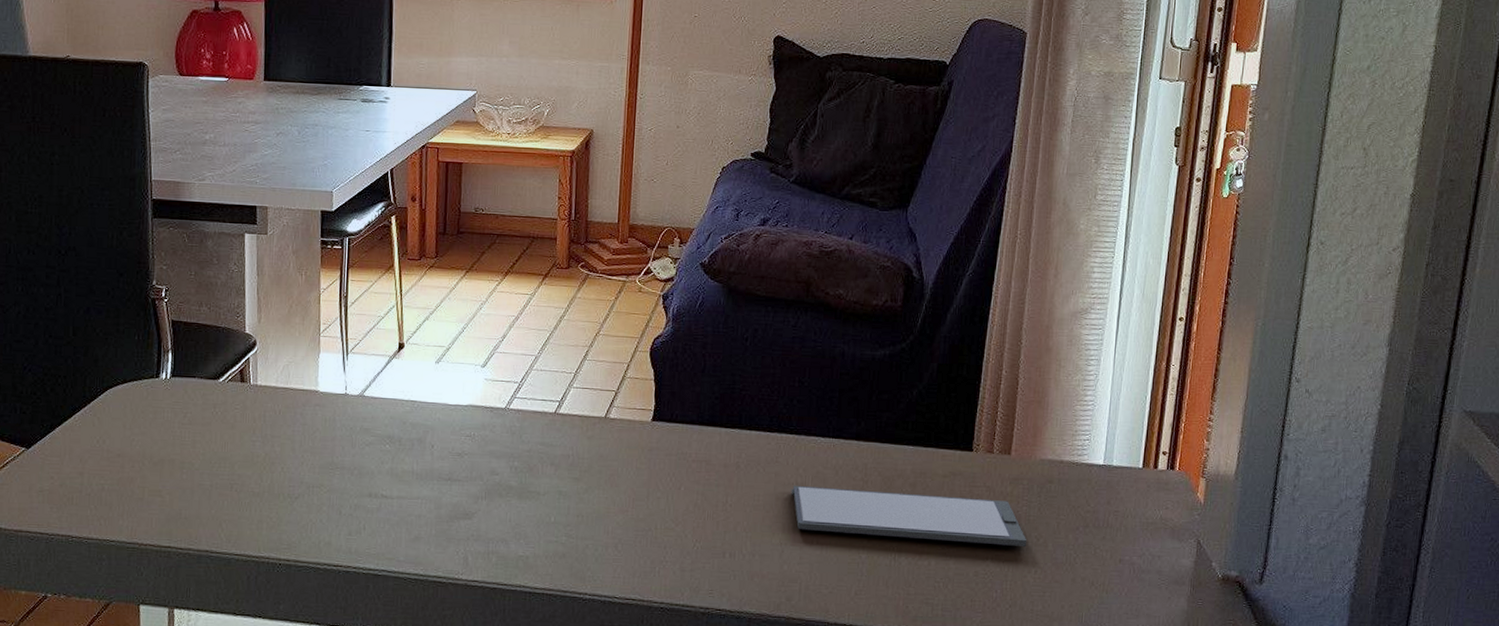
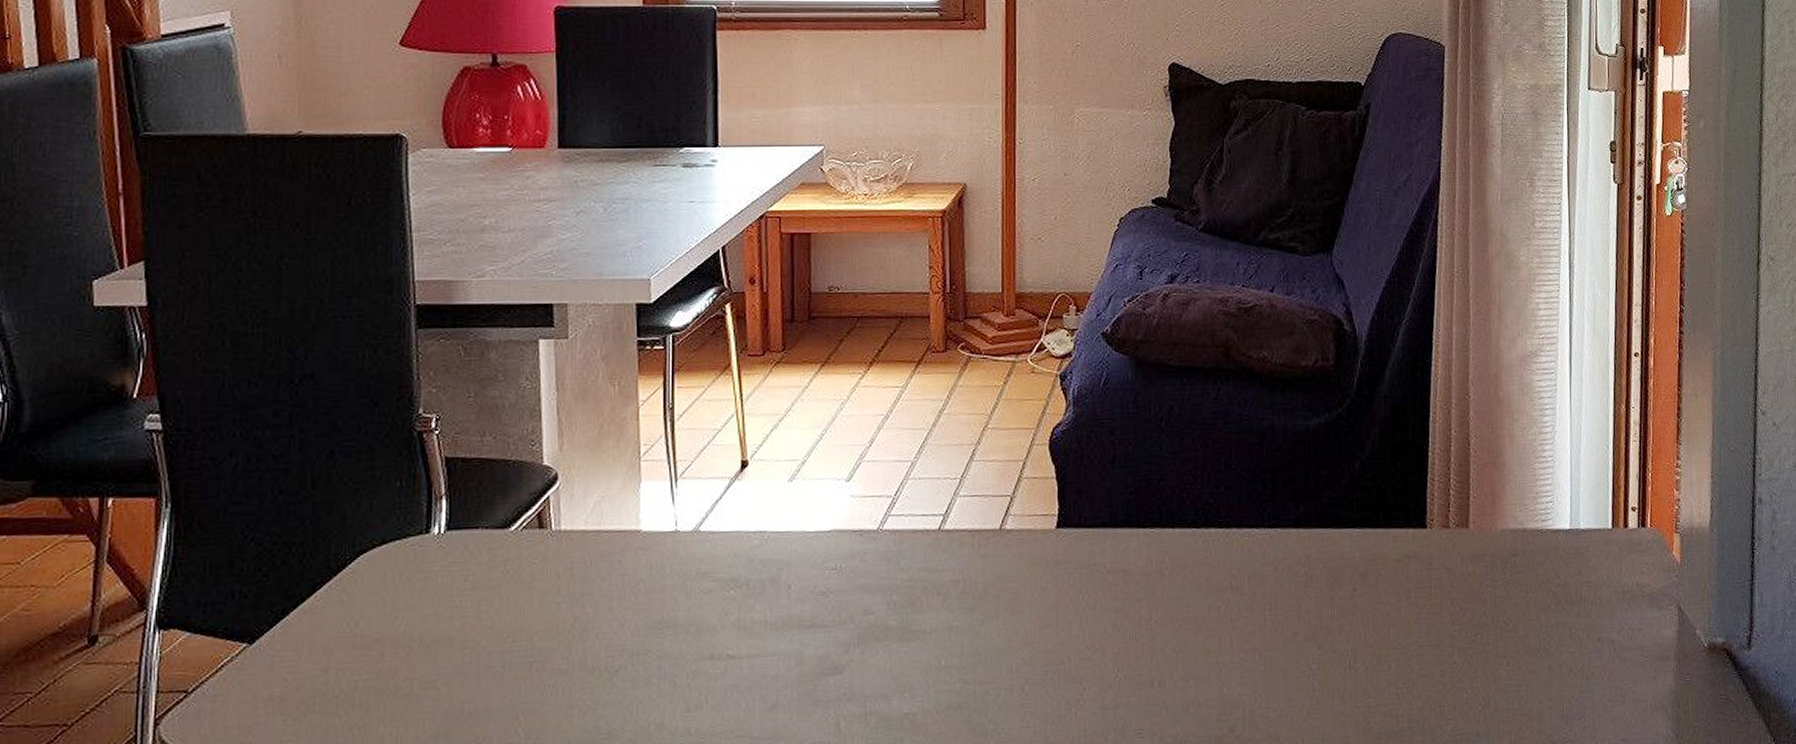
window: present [791,485,1027,546] -> none [1225,582,1496,643]

